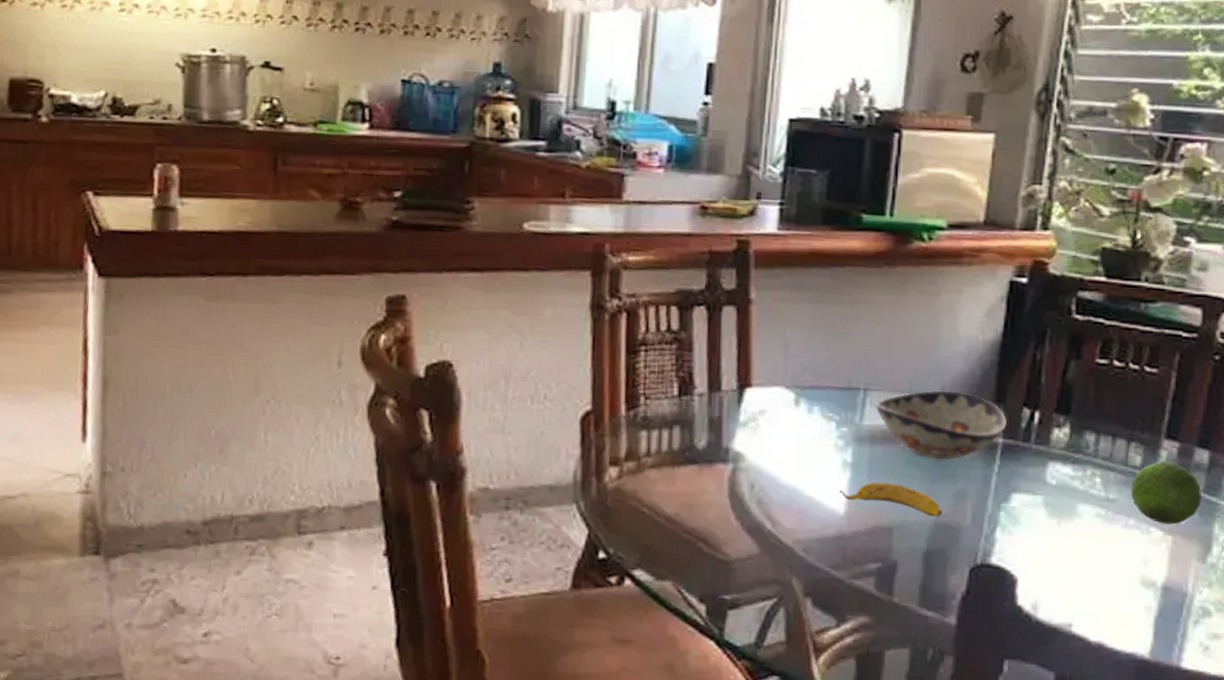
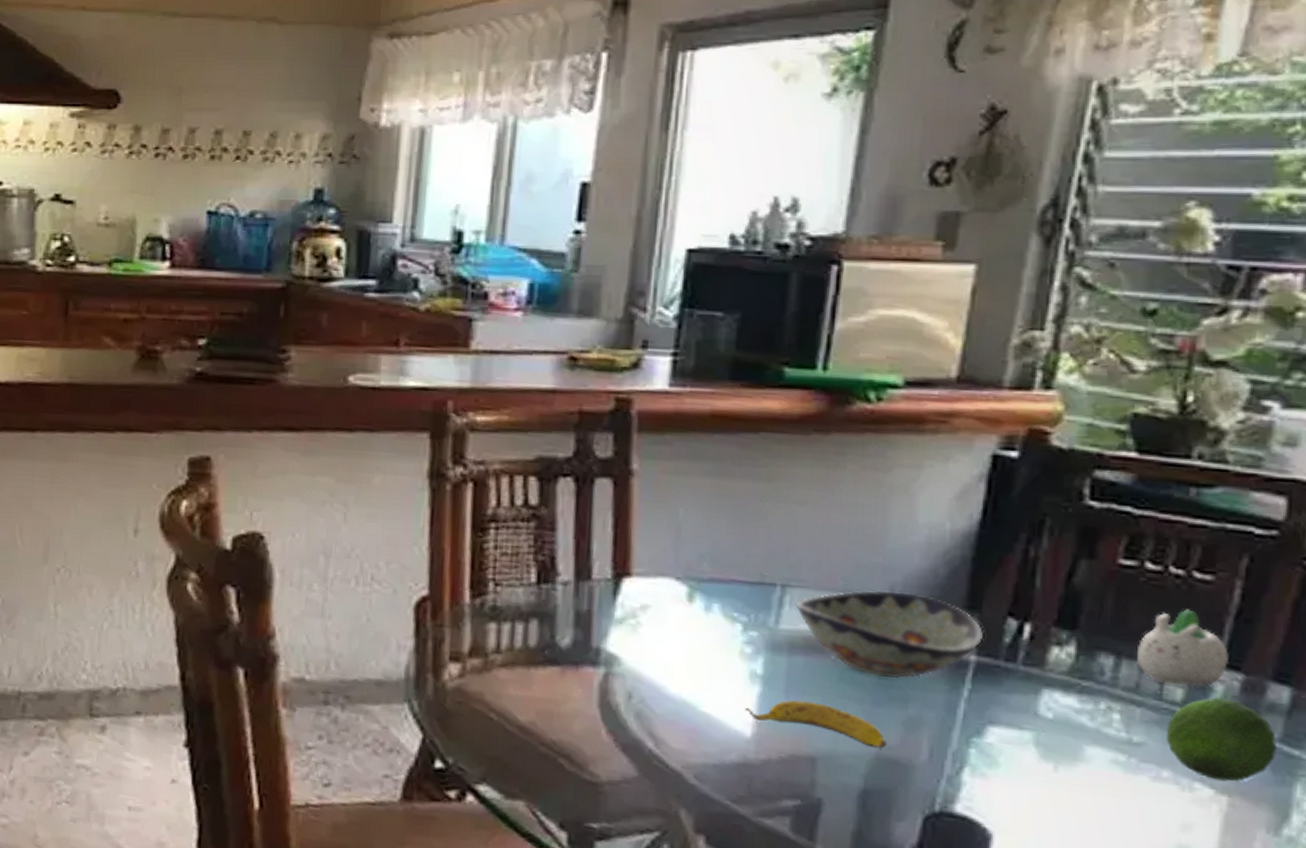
succulent planter: none [1110,395,1169,454] -> present [1137,609,1229,687]

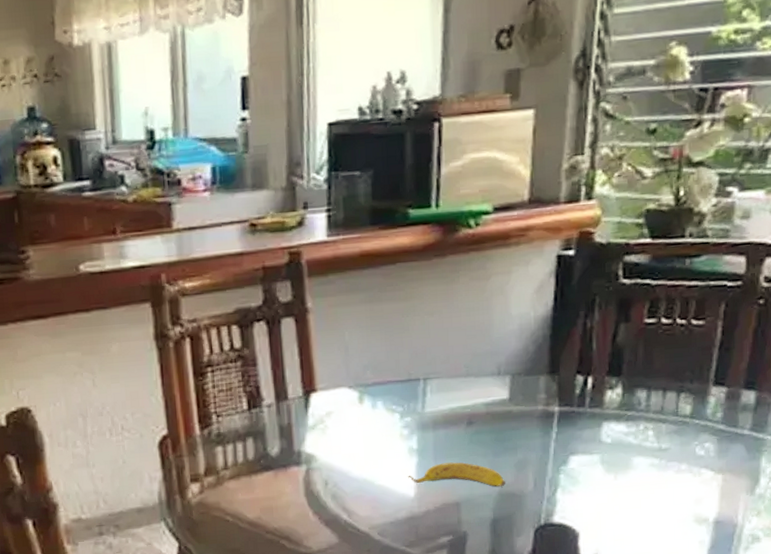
decorative bowl: present [795,591,985,679] -> none [434,368,563,435]
succulent planter: present [1137,609,1229,687] -> none [661,347,717,404]
fruit: present [1167,697,1276,782] -> none [682,406,749,465]

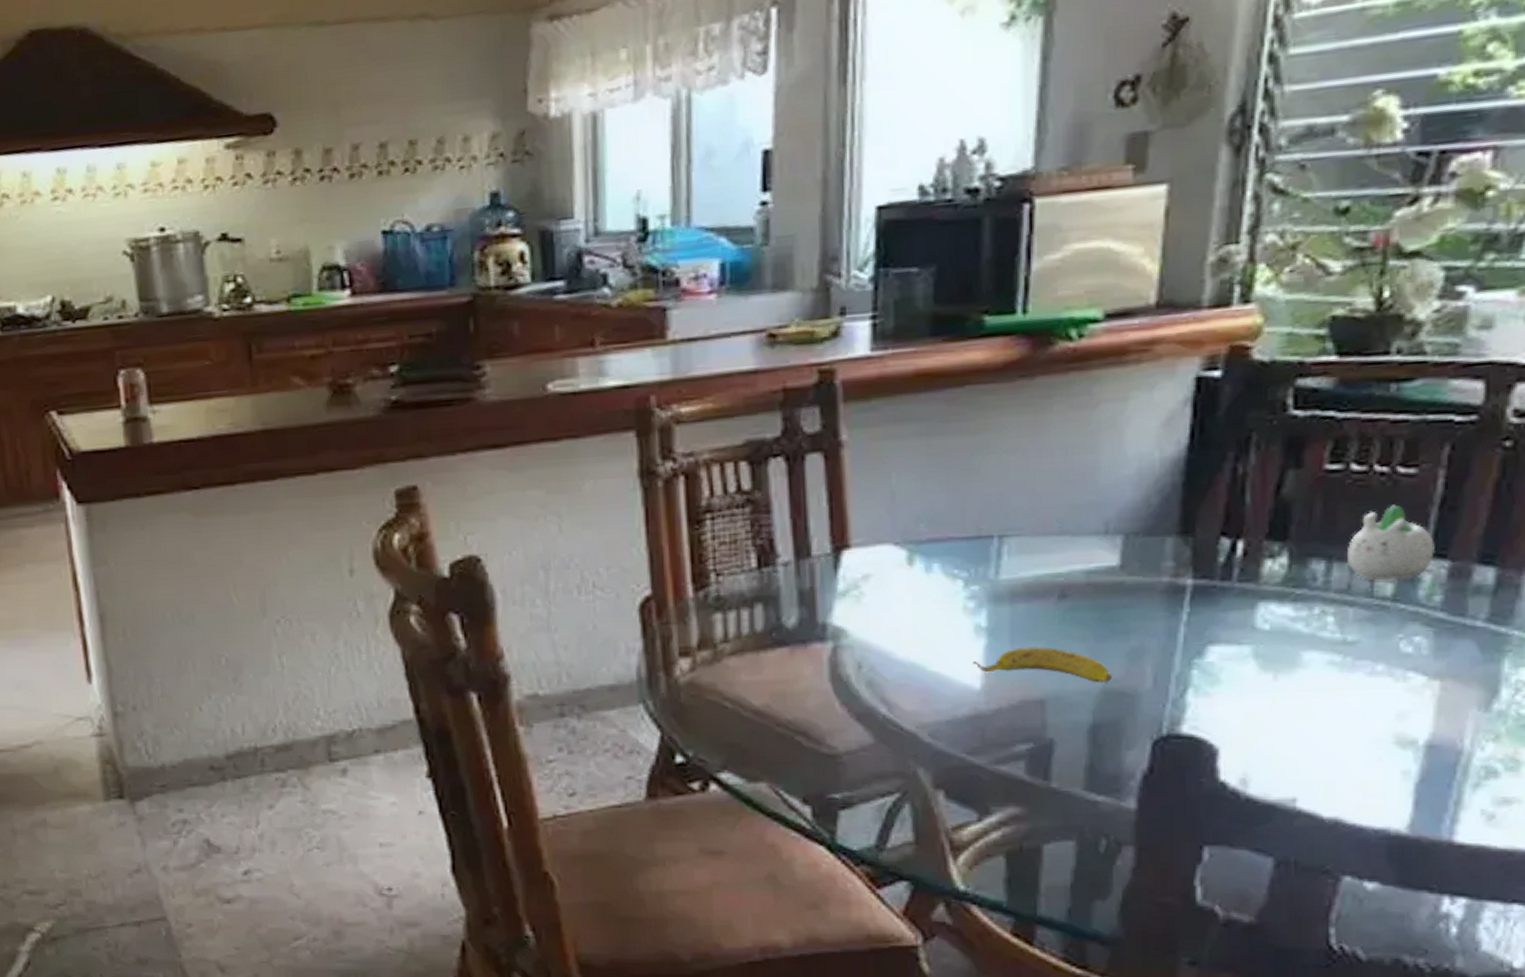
succulent planter: none [661,347,717,404] -> present [1348,504,1435,581]

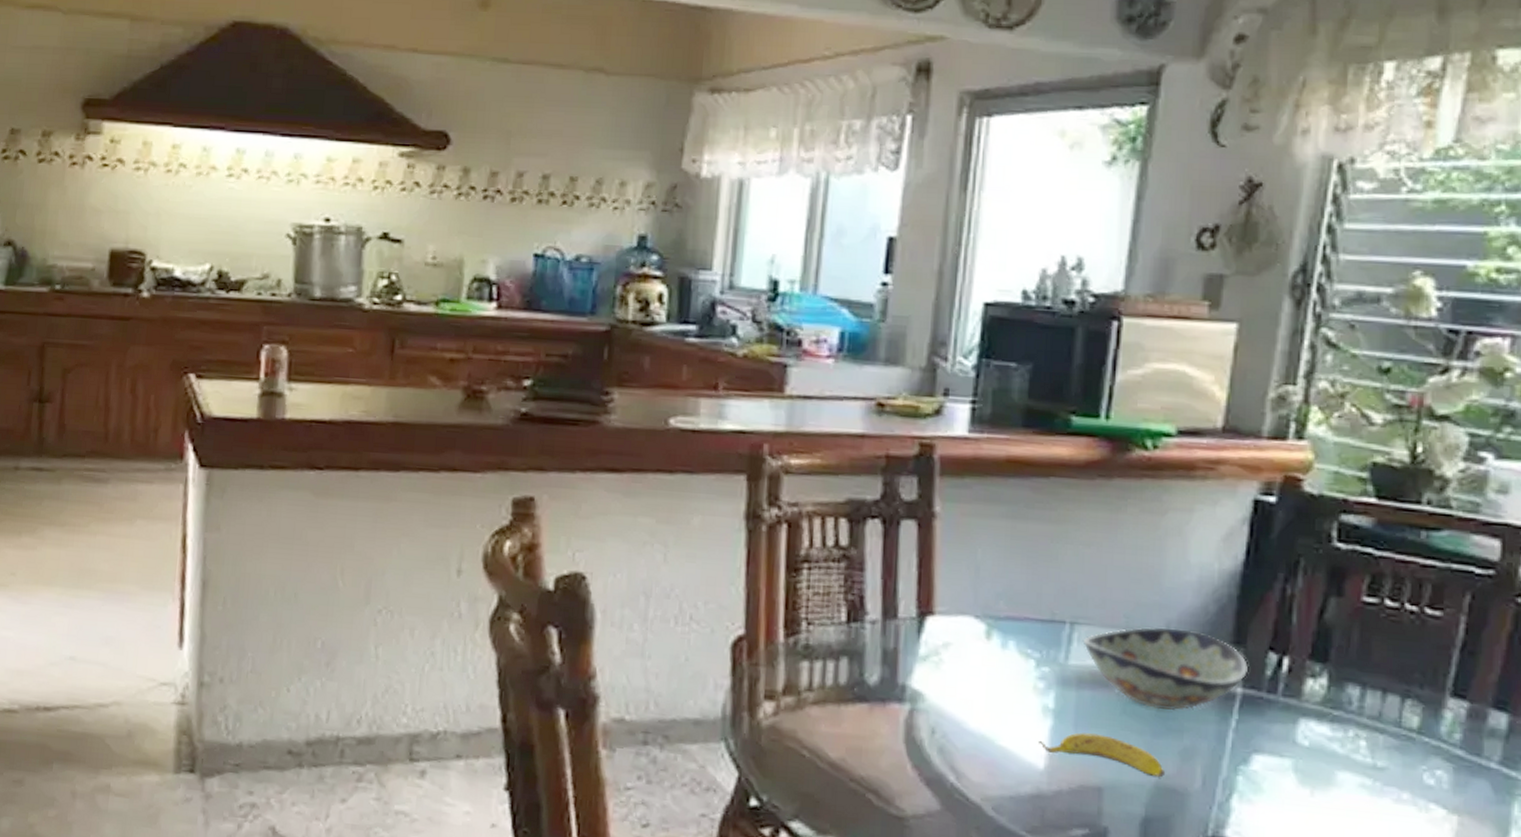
decorative bowl: none [1013,526,1199,614] -> present [1082,627,1249,711]
succulent planter: present [1348,504,1435,581] -> none [1380,642,1456,715]

